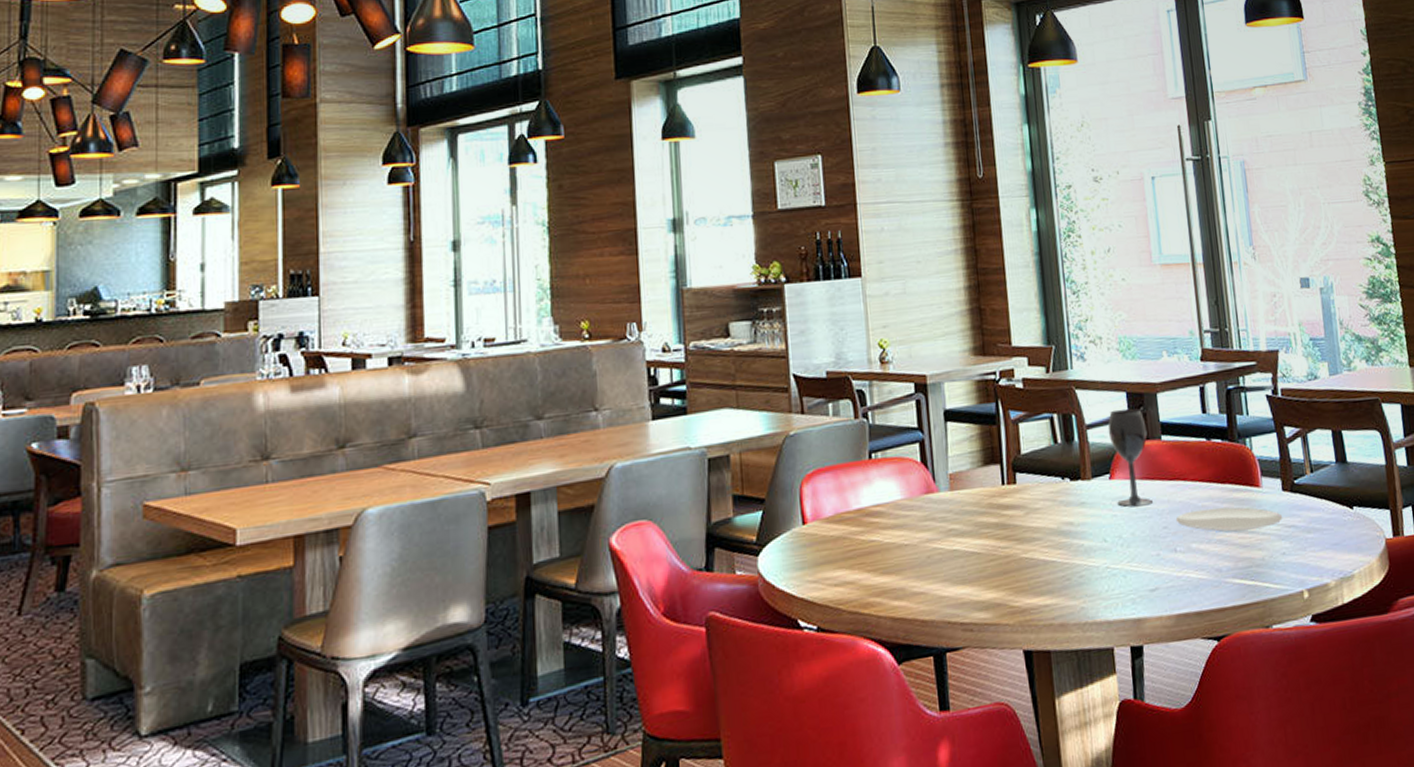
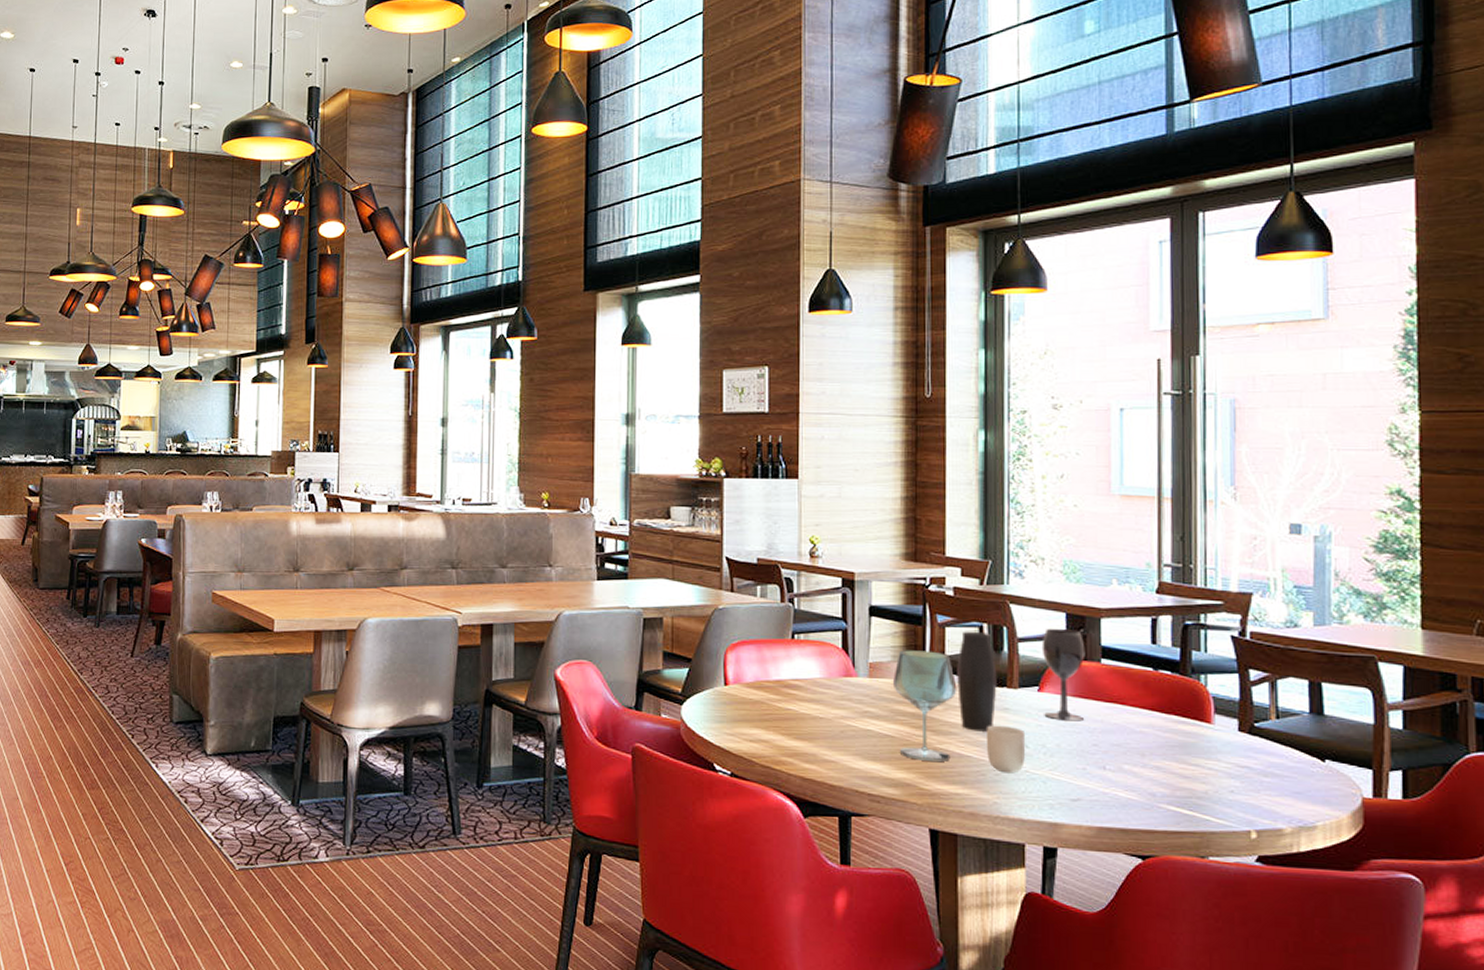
wine glass: none [973,451,1037,576] -> present [892,650,957,763]
vase: none [1033,423,1073,533] -> present [957,631,997,732]
cup: none [1067,521,1105,574] -> present [987,725,1026,774]
plate: present [1175,507,1283,533] -> none [1108,734,1236,764]

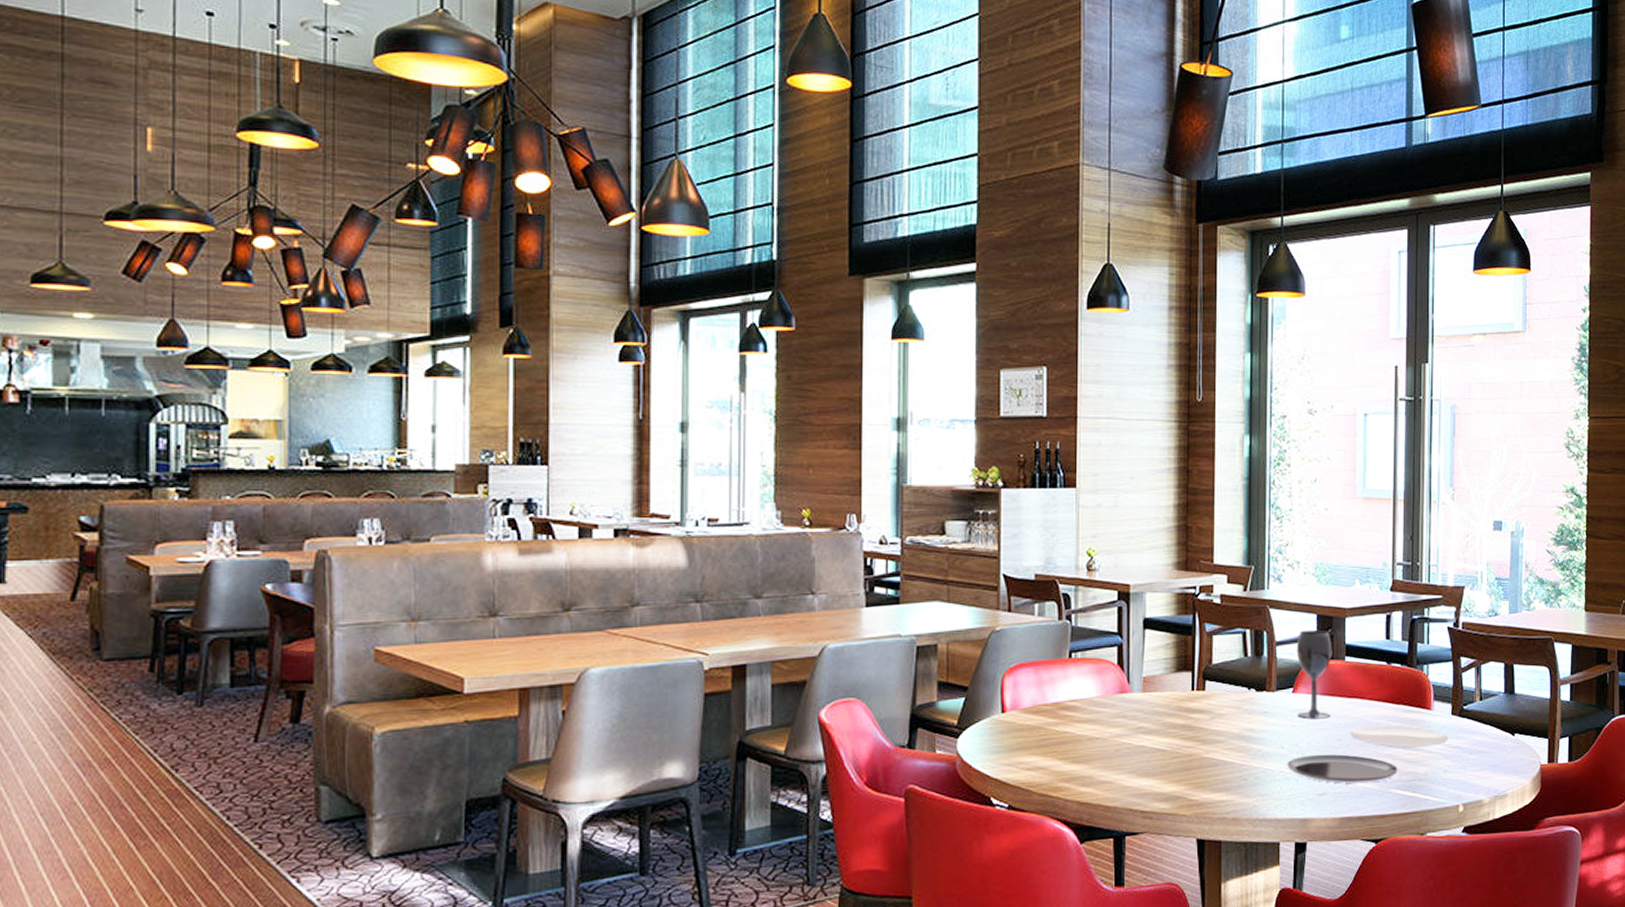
wine glass: present [892,650,957,763] -> none [1164,660,1223,772]
vase: present [957,631,997,732] -> none [1223,637,1258,737]
cup: present [987,725,1026,774] -> none [1248,729,1282,776]
plate: none [1032,757,1170,795] -> present [1287,754,1398,784]
plate: none [1108,734,1236,764] -> present [1349,725,1449,749]

